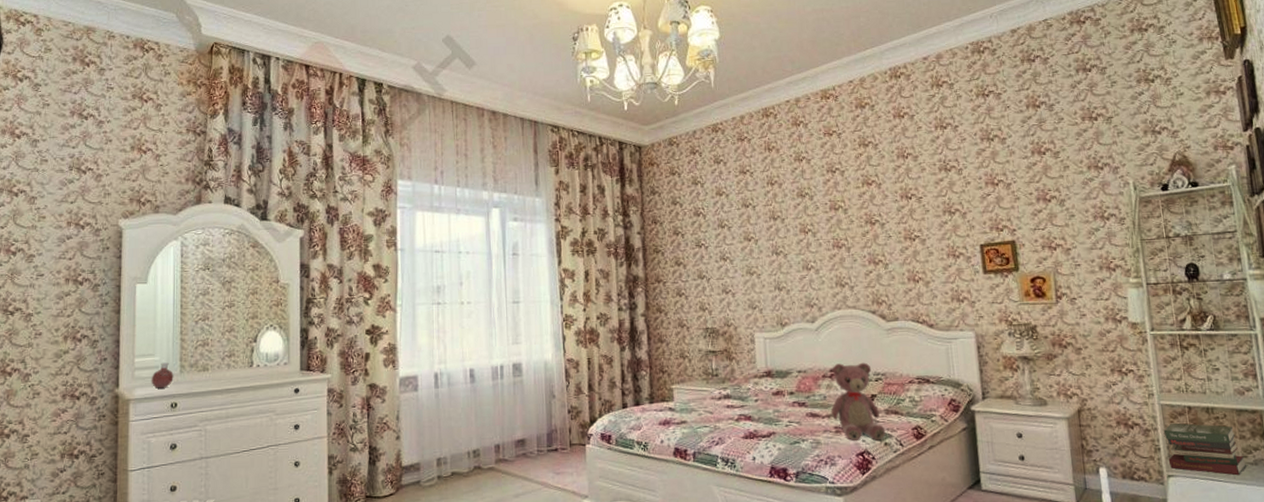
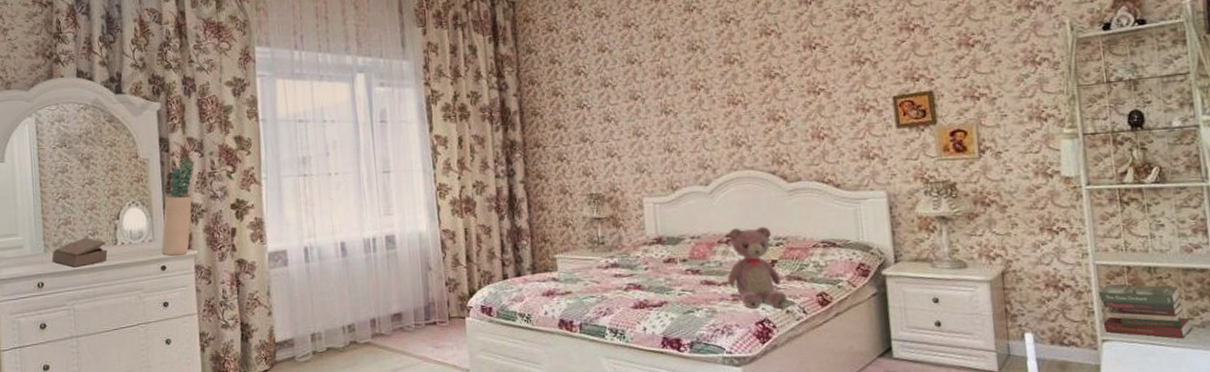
potion bottle: present [151,362,174,389] -> none [15,242,38,269]
jewelry box: none [187,358,243,389] -> present [51,237,108,268]
vase: none [296,279,333,380] -> present [162,153,194,257]

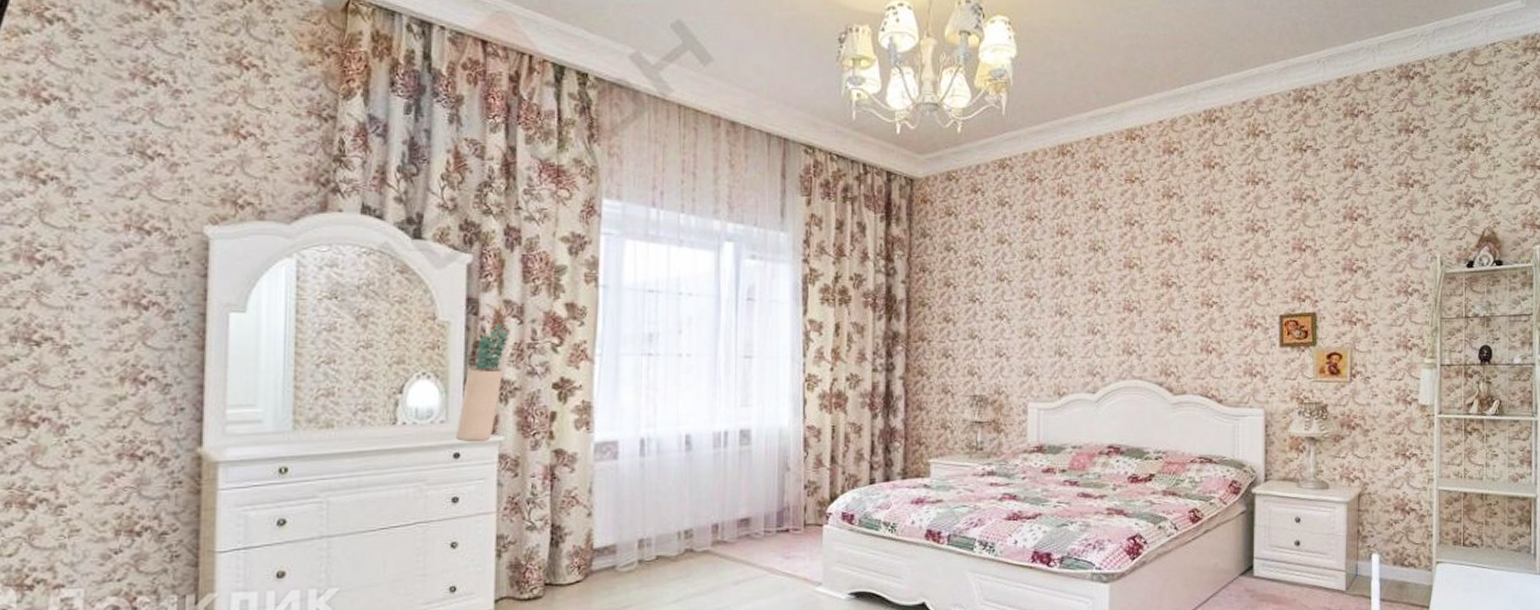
jewelry box: present [51,237,108,268] -> none [302,413,382,450]
teddy bear: present [727,226,788,310] -> none [1104,439,1161,525]
books: present [1099,284,1193,339] -> none [1439,508,1511,562]

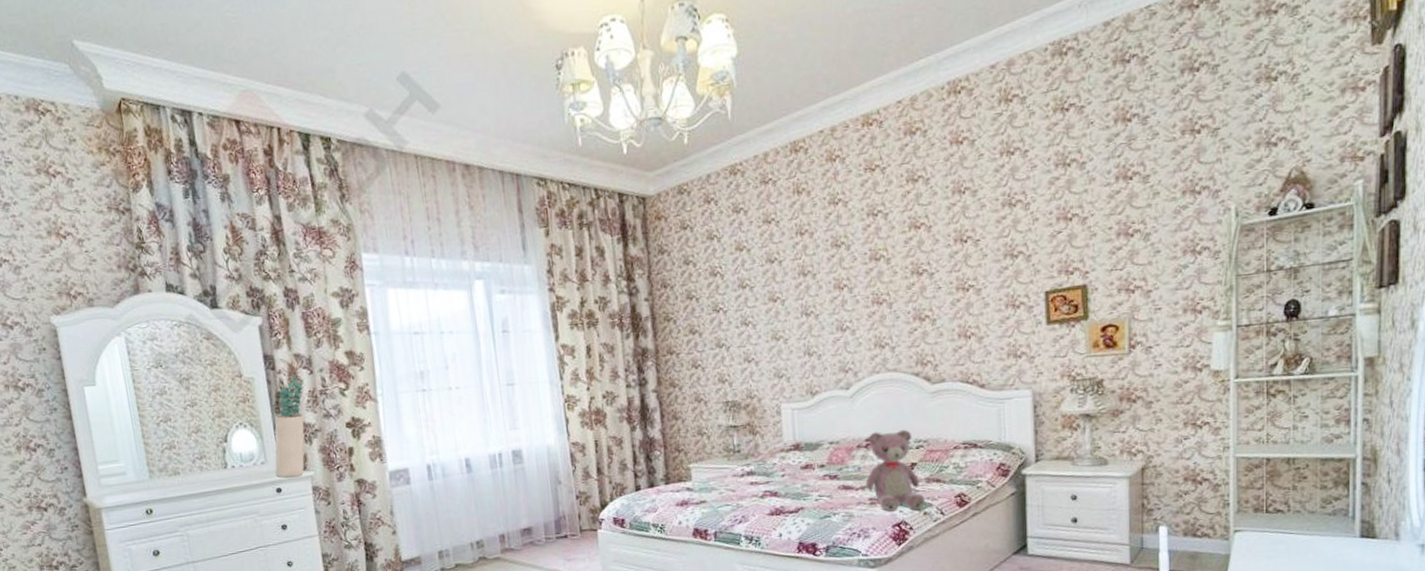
teddy bear: none [1104,439,1161,525] -> present [865,429,926,513]

